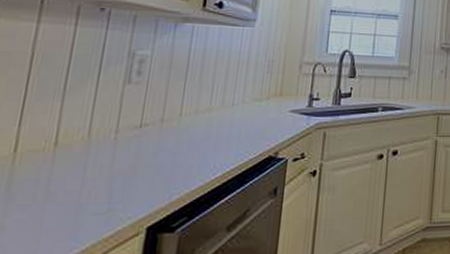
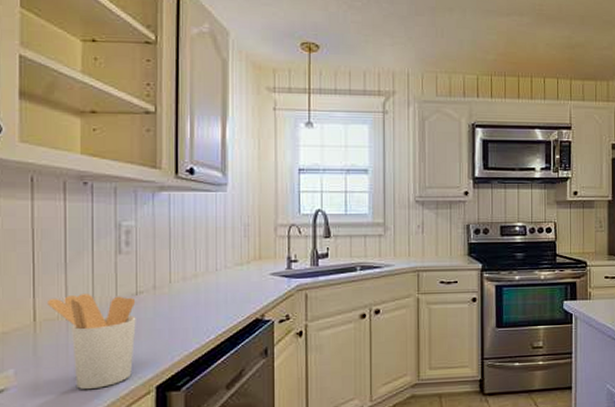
utensil holder: none [34,124,139,231] -> present [48,294,136,390]

